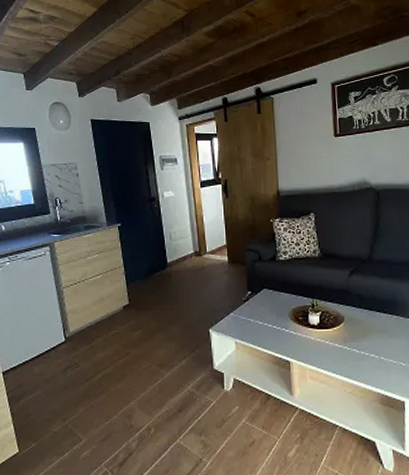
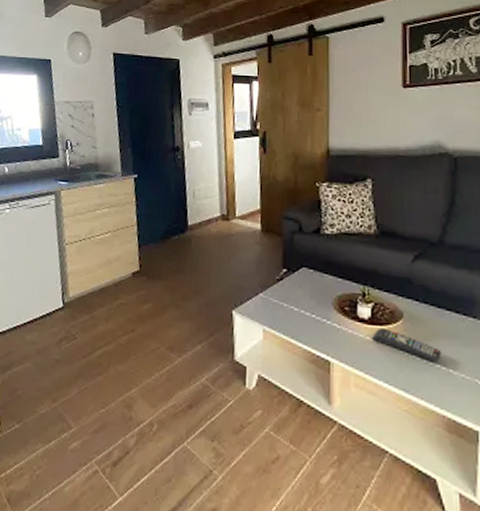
remote control: none [321,331,374,353] -> present [371,328,441,363]

